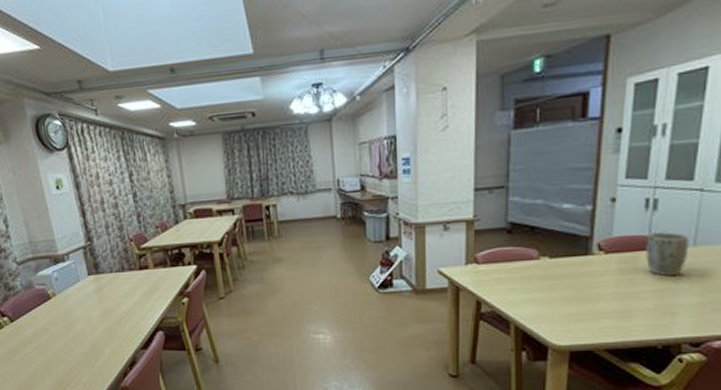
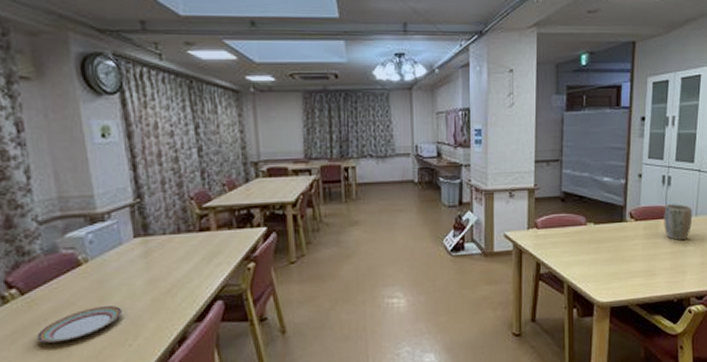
plate: none [25,333,85,361] -> present [37,306,122,343]

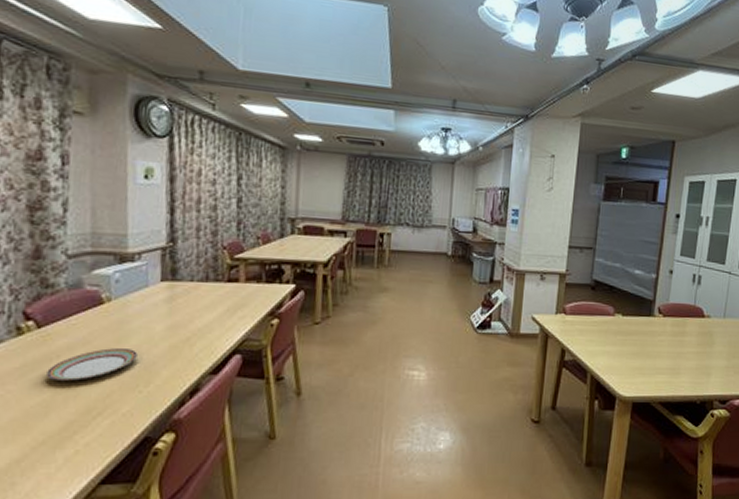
plant pot: present [664,204,693,241] -> none [691,303,721,342]

